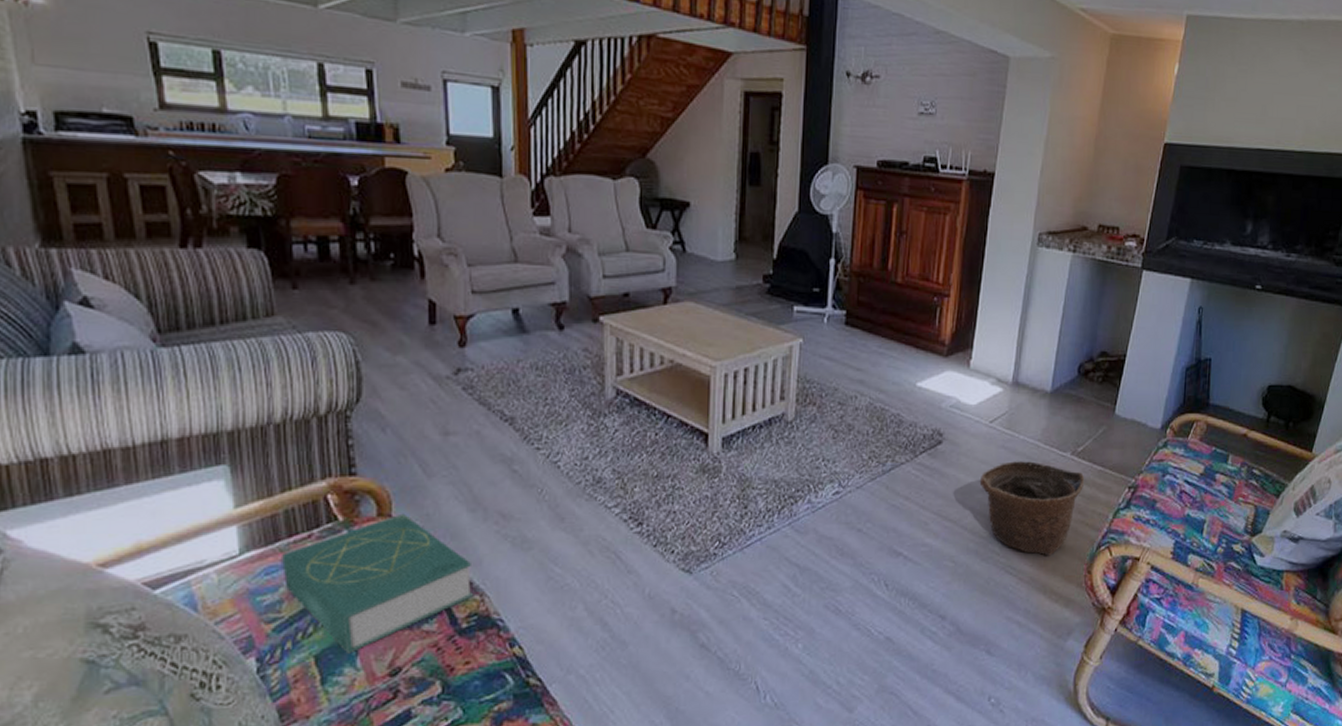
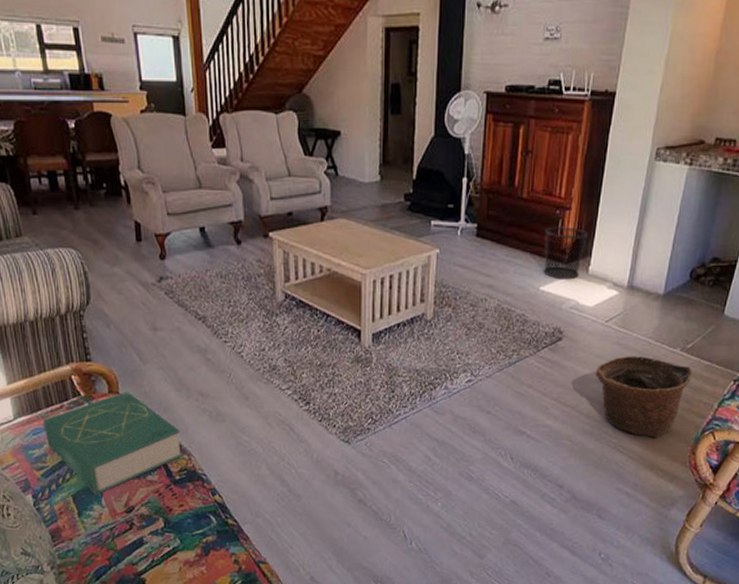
waste bin: none [920,315,968,375] -> present [543,226,588,280]

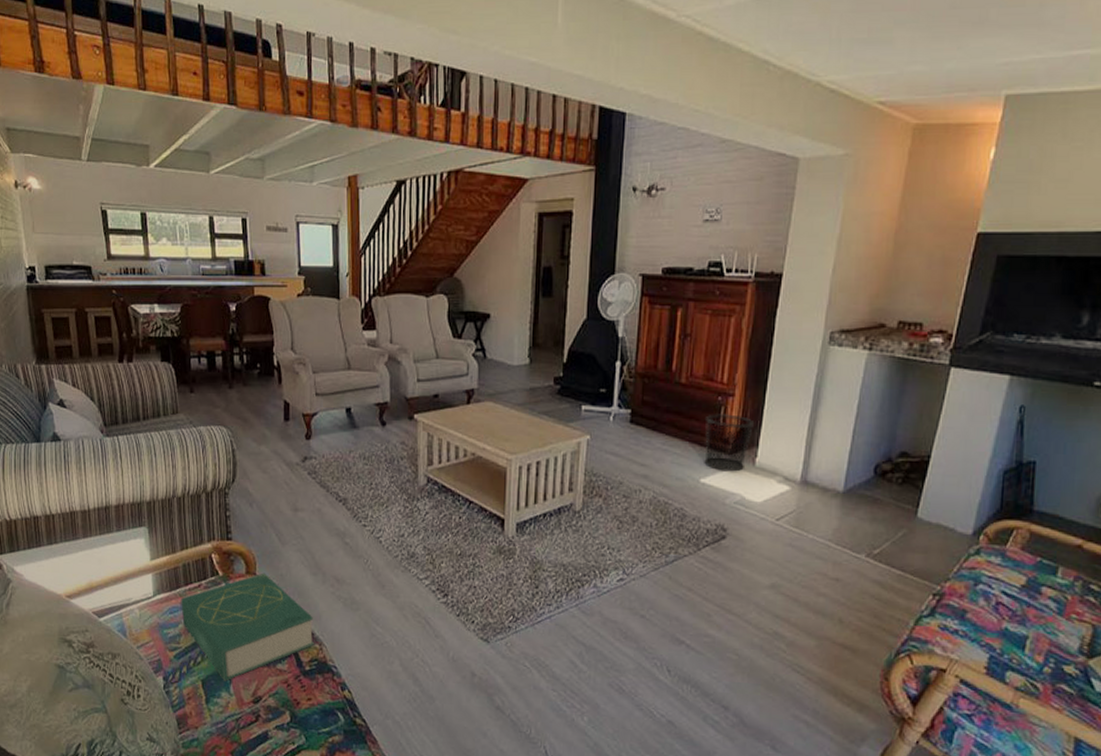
basket: present [595,356,693,438] -> none [764,560,882,658]

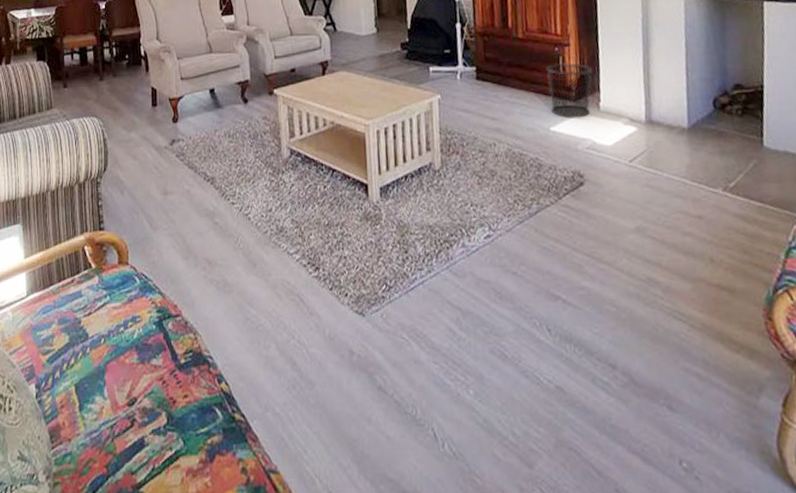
book: present [181,572,315,681] -> none [54,261,189,384]

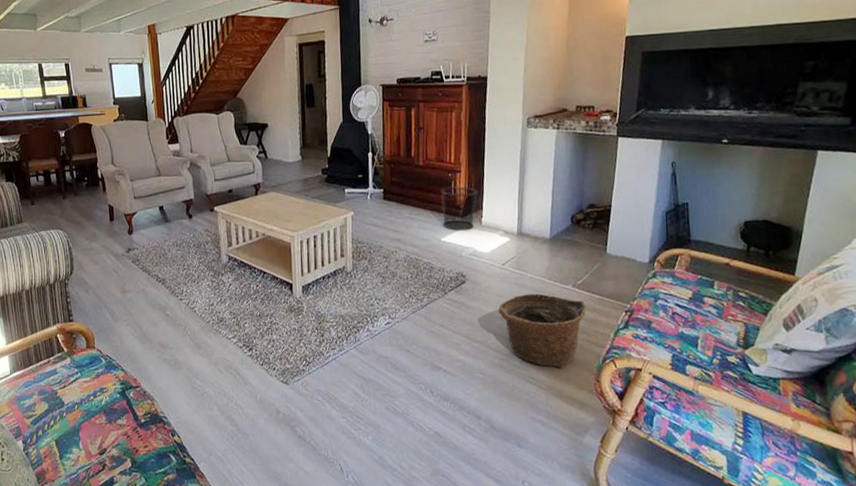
basket: none [628,199,745,301] -> present [498,293,587,368]

